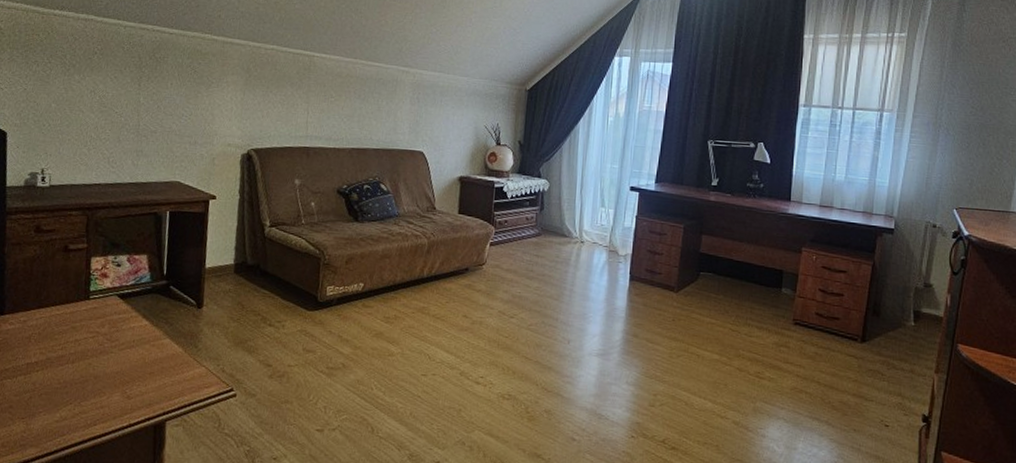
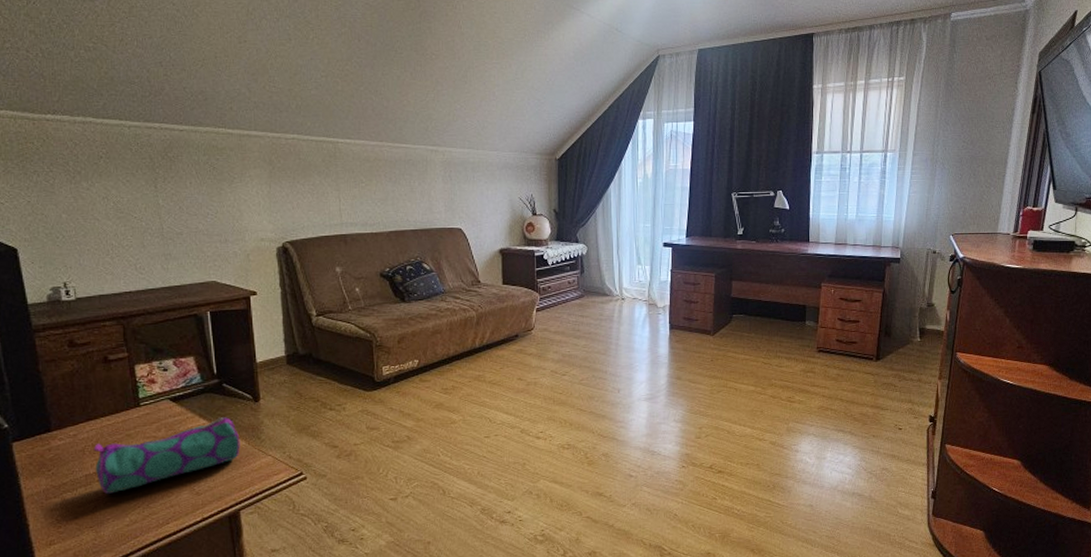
pencil case: none [37,320,178,387] -> present [93,417,240,495]

